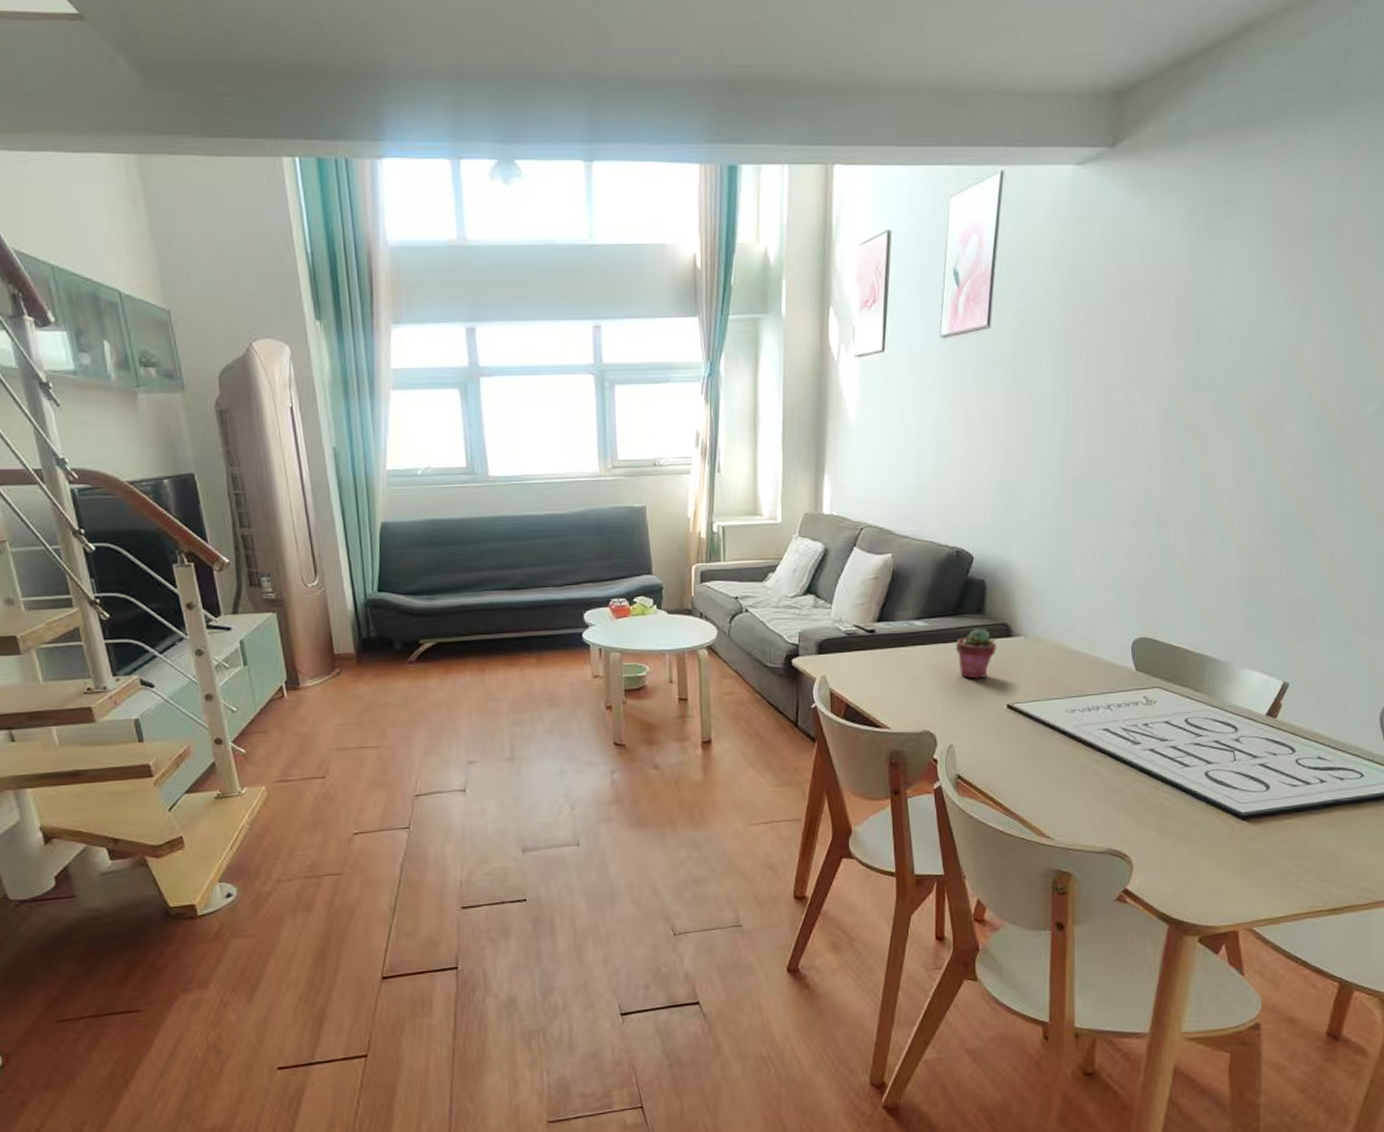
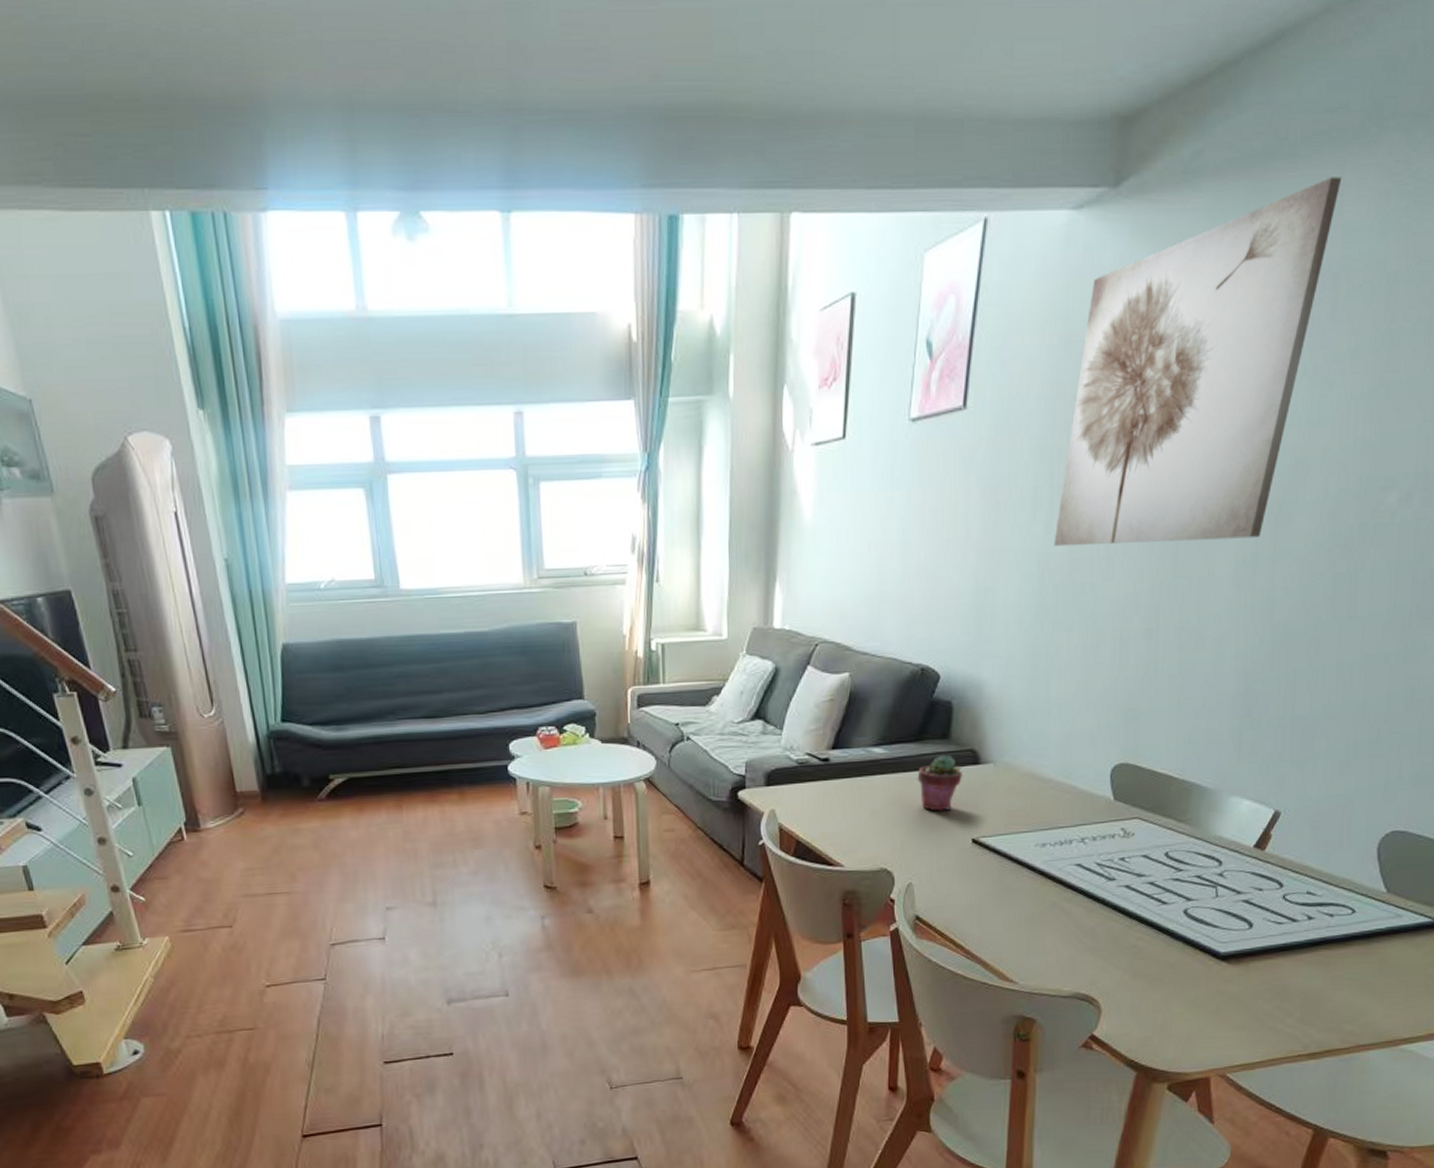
wall art: none [1071,141,1307,446] -> present [1053,177,1342,547]

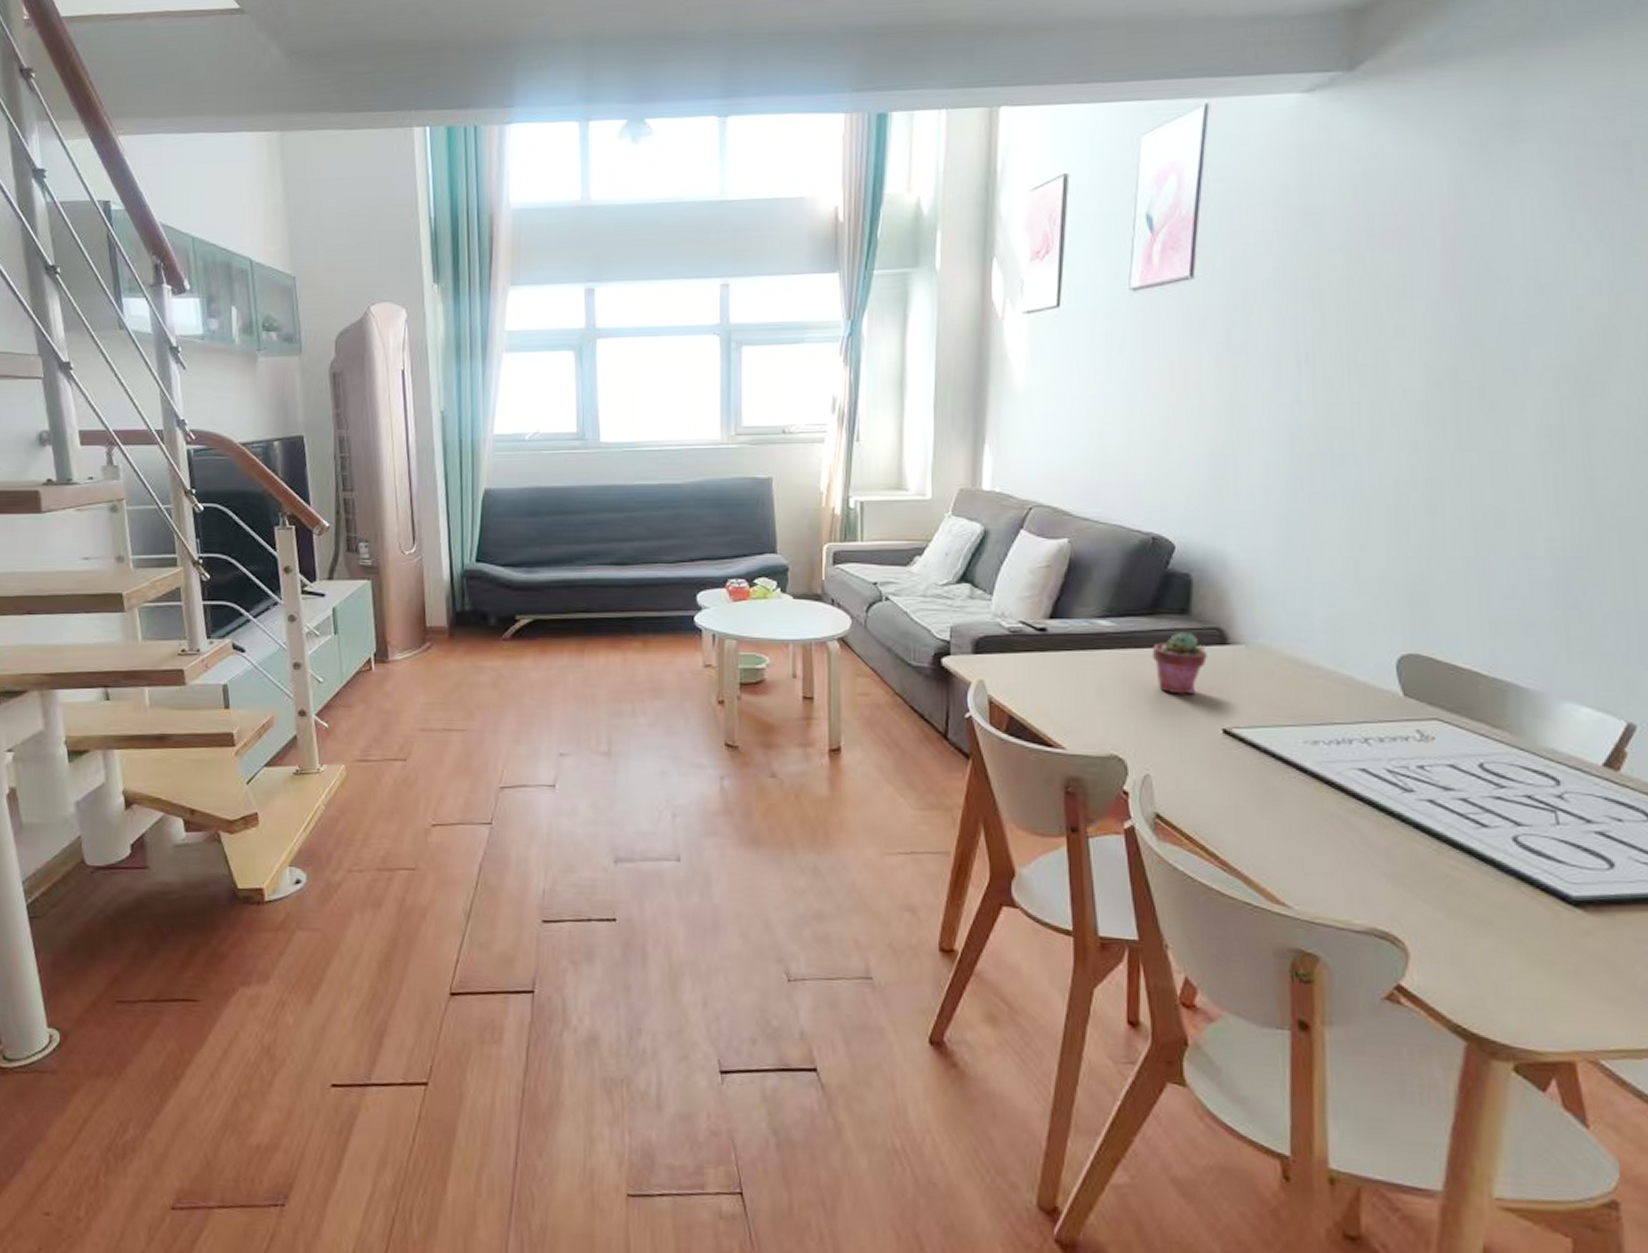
wall art: present [1053,177,1342,547] -> none [1304,50,1621,415]

